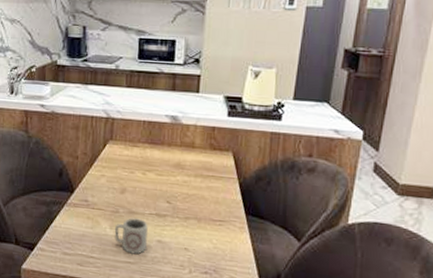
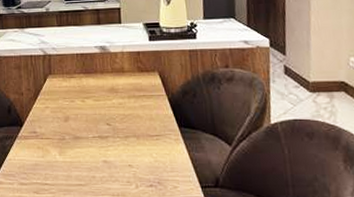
cup: present [114,218,149,255] -> none [63,143,95,177]

